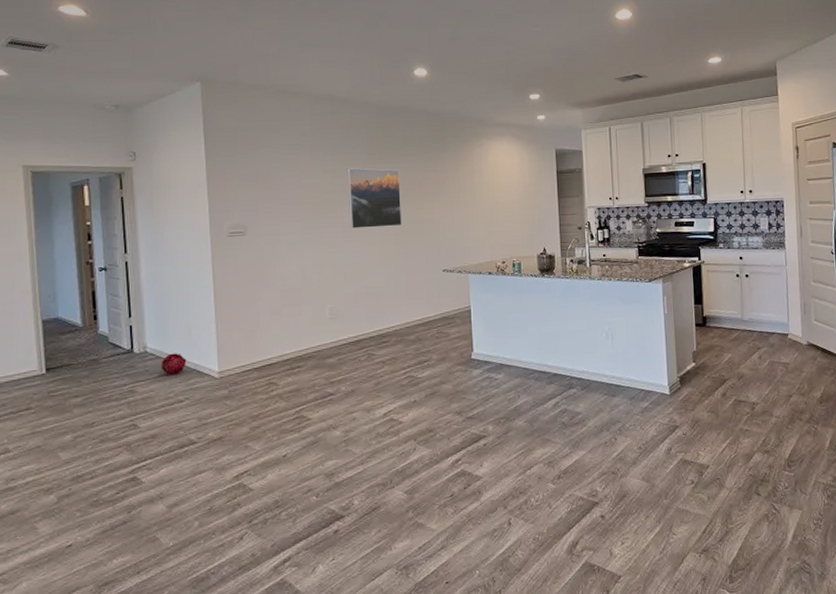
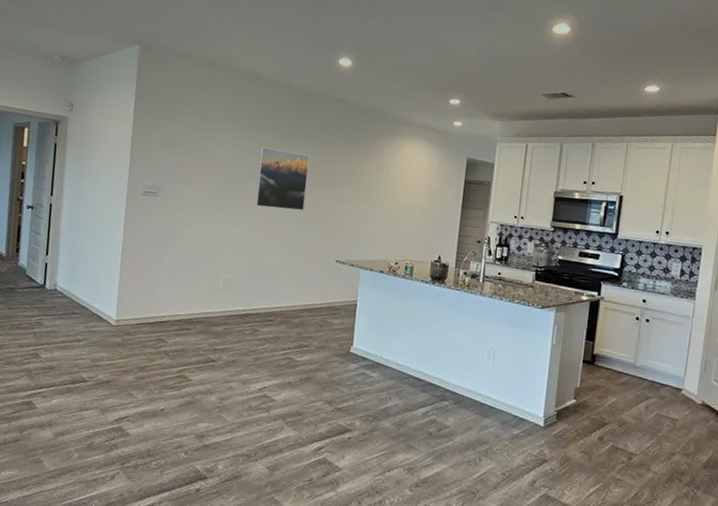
decorative ball: present [161,353,187,375] -> none [66,295,90,315]

